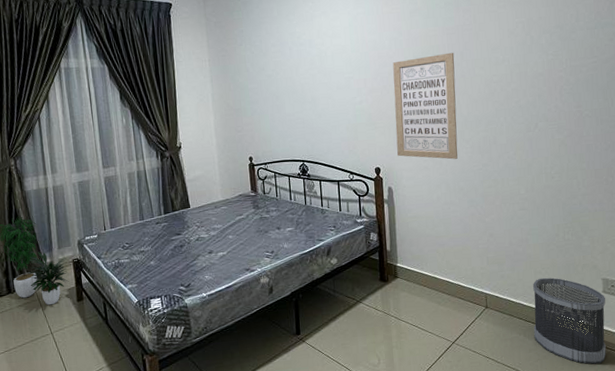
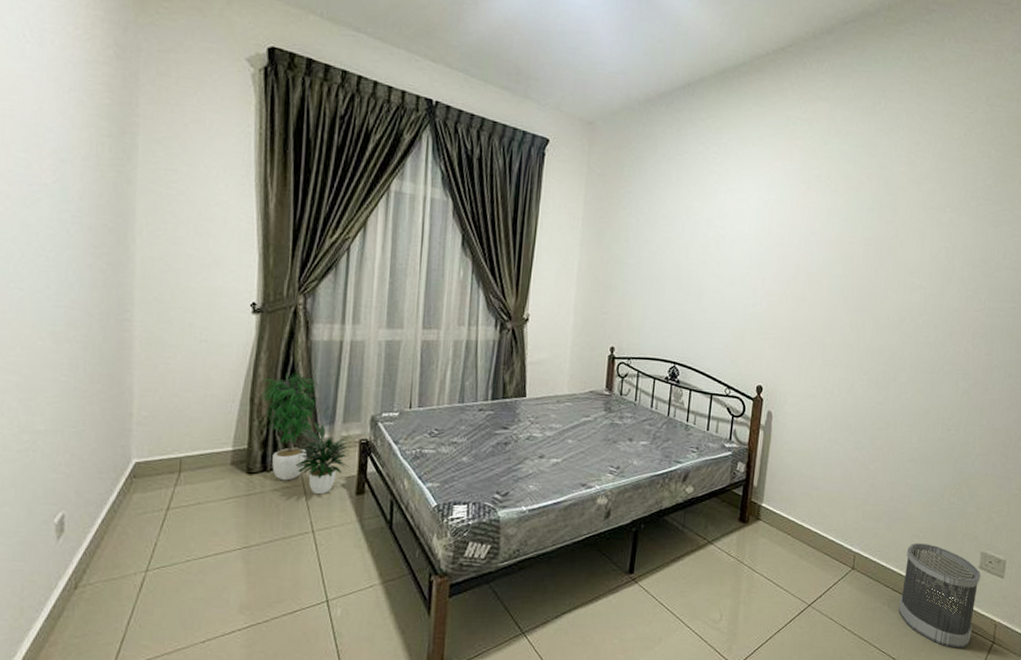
wall art: present [392,52,458,160] -> none [785,264,868,391]

